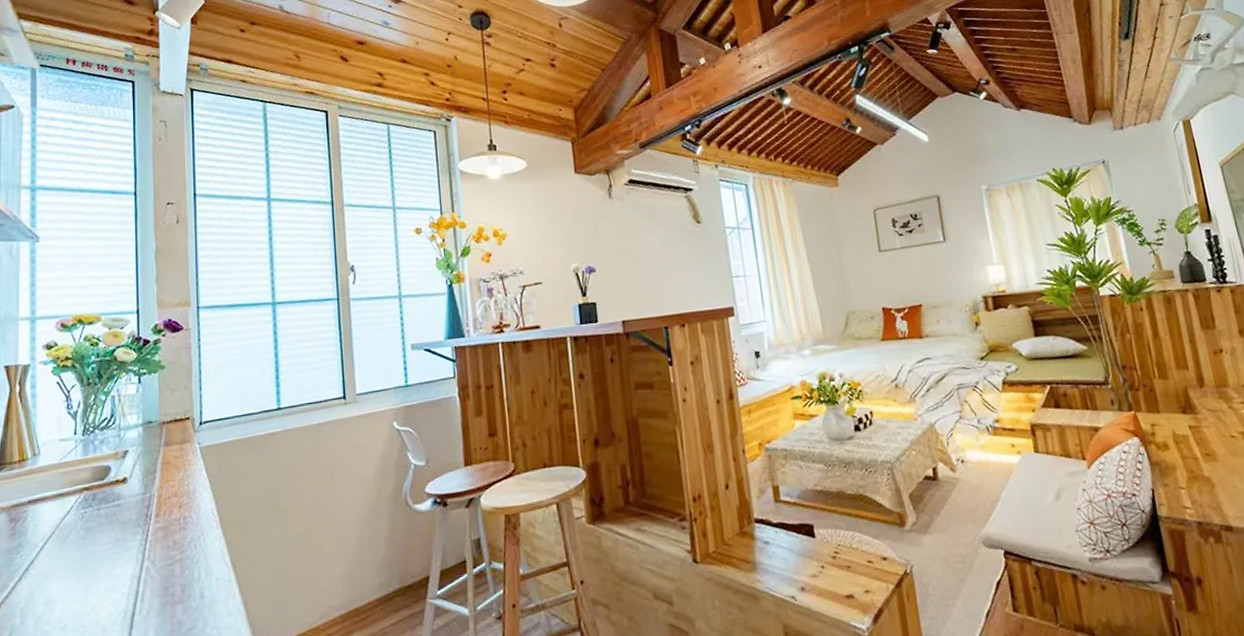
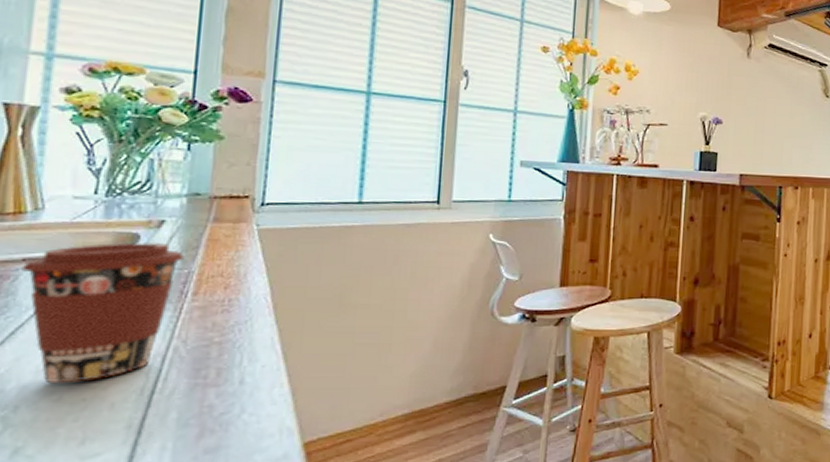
coffee cup: none [28,471,146,613] -> present [21,242,185,384]

